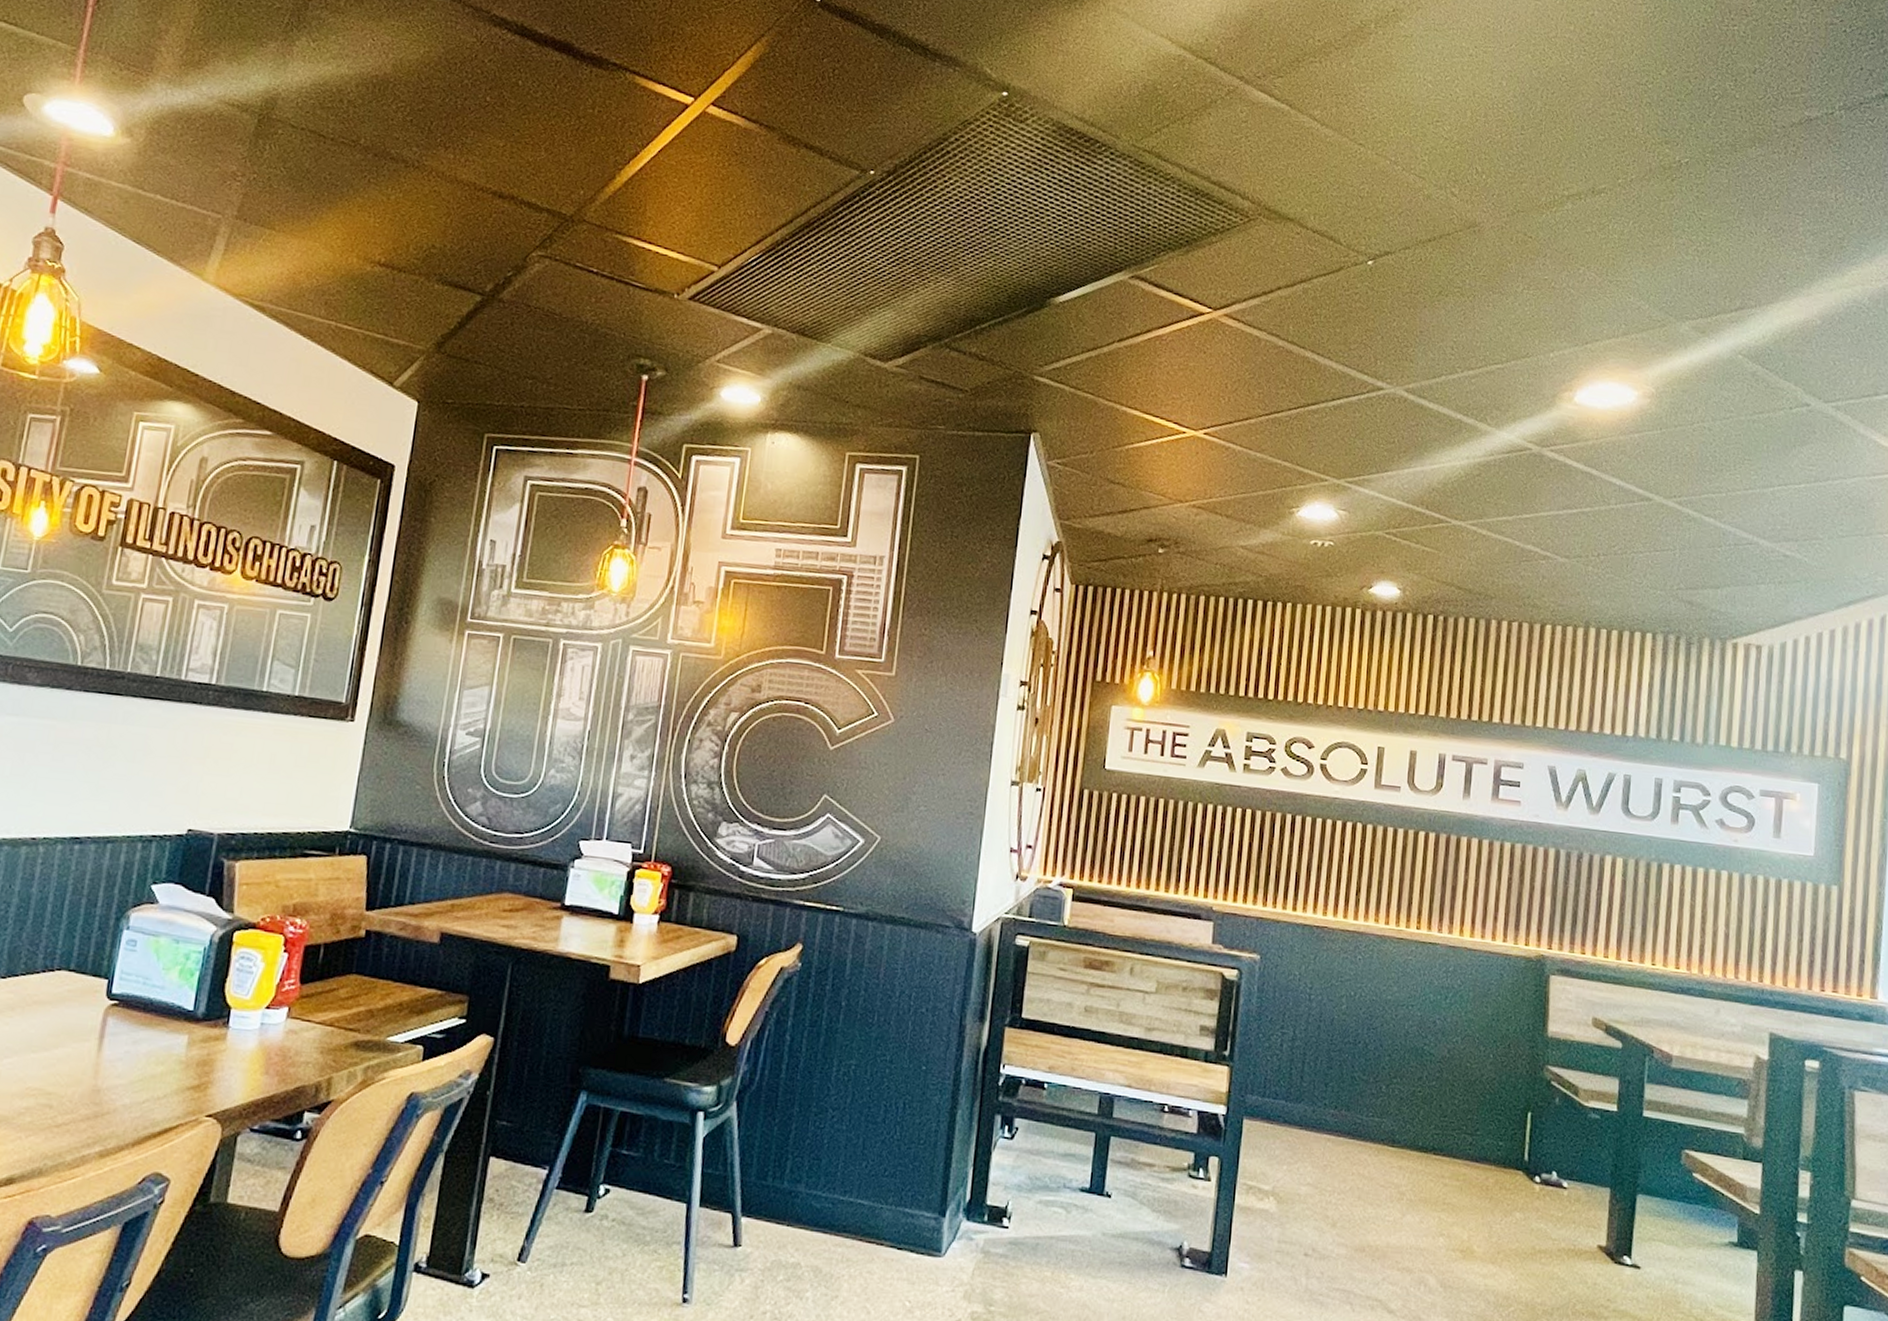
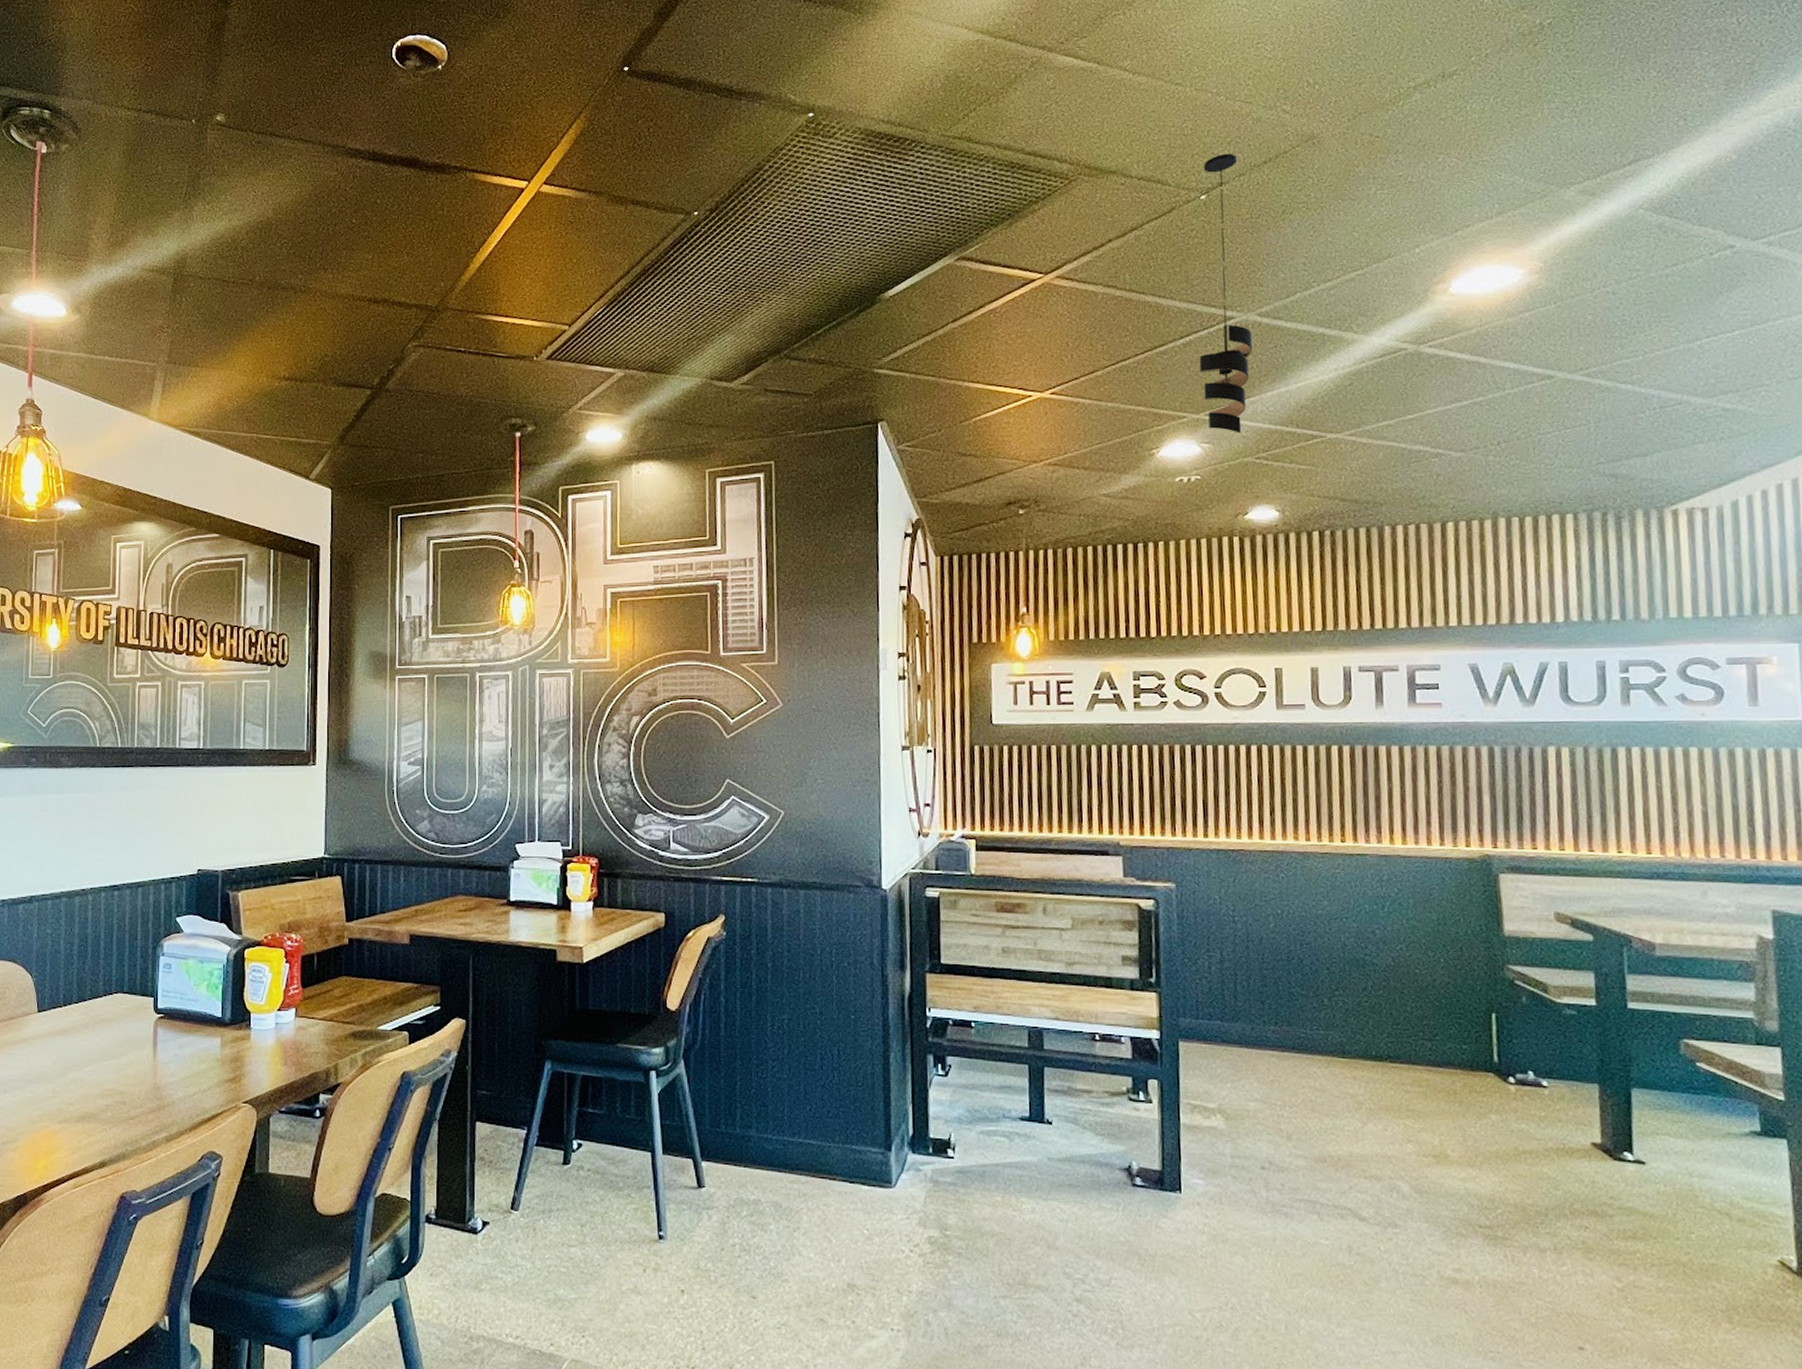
pendant light: none [1346,223,1406,506] -> present [1199,153,1253,433]

